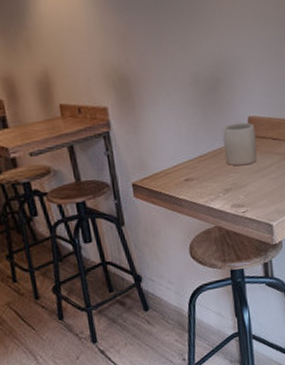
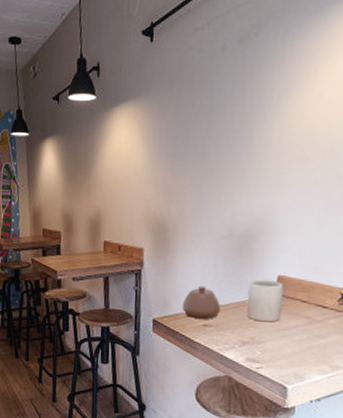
sugar bowl: none [160,138,200,175] -> present [181,285,221,319]

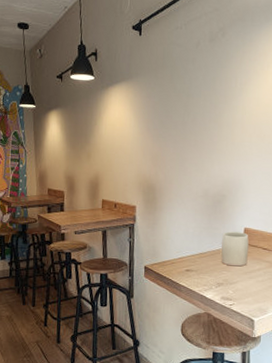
sugar bowl: present [181,285,221,319] -> none [168,237,201,265]

